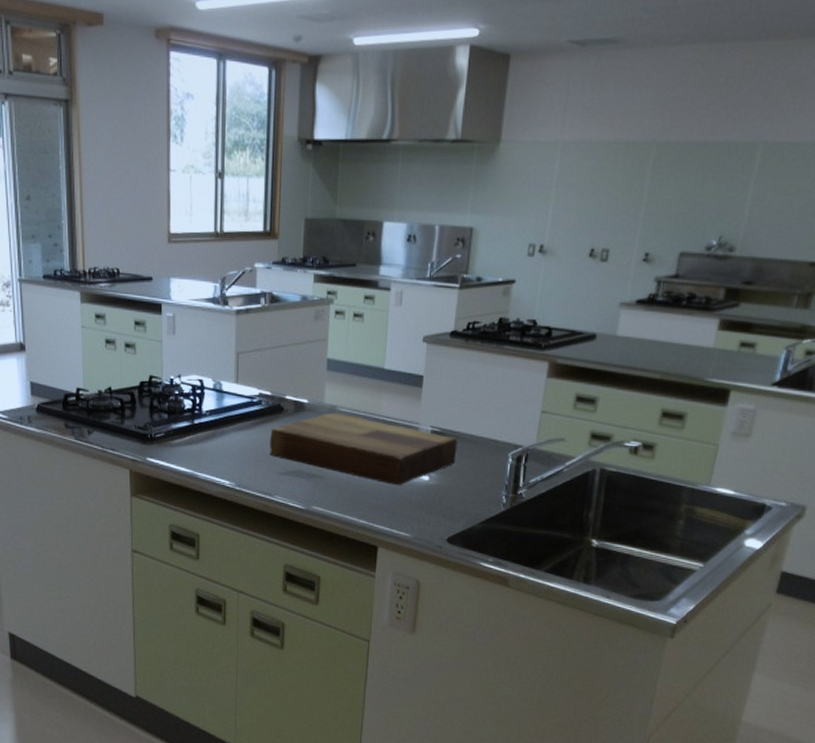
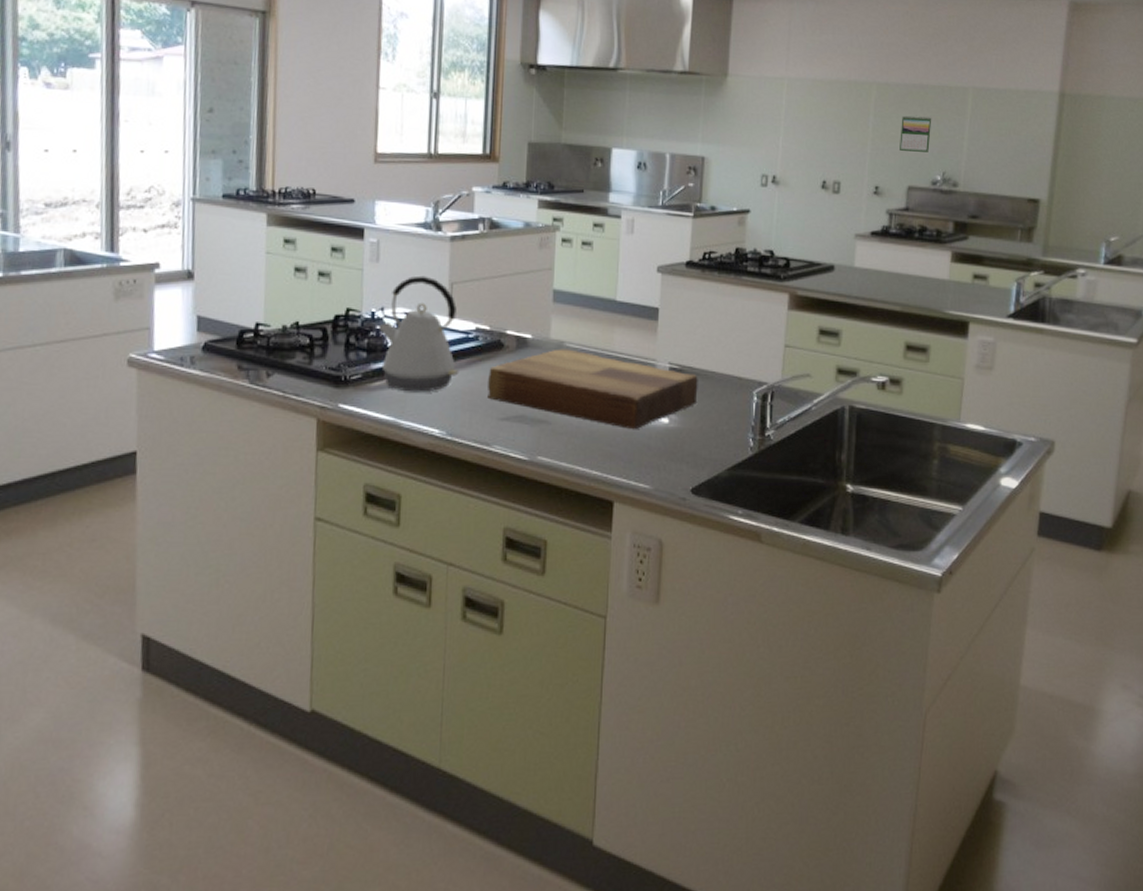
kettle: none [176,346,246,449] -> present [377,275,460,392]
calendar: none [675,176,714,216] -> present [900,115,932,152]

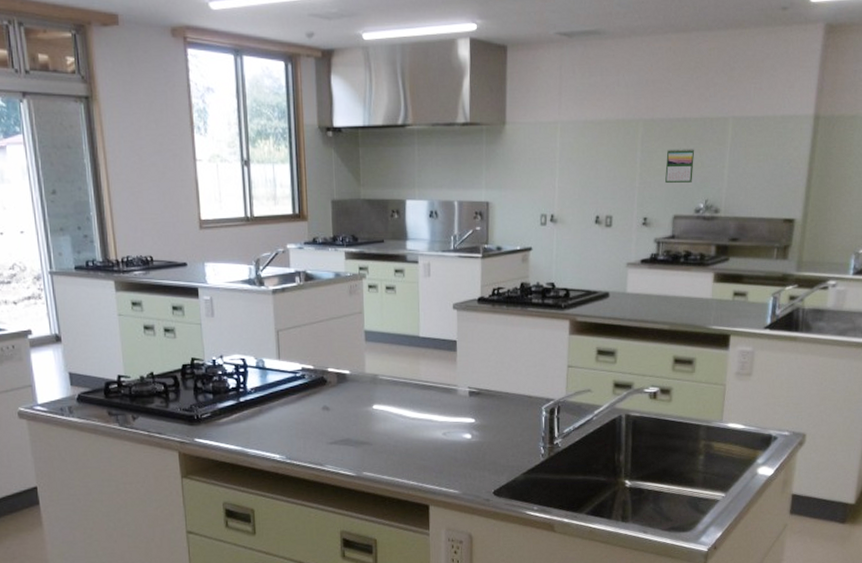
kettle: present [377,275,460,392] -> none [219,326,292,425]
cutting board: present [487,349,698,430] -> none [316,381,495,446]

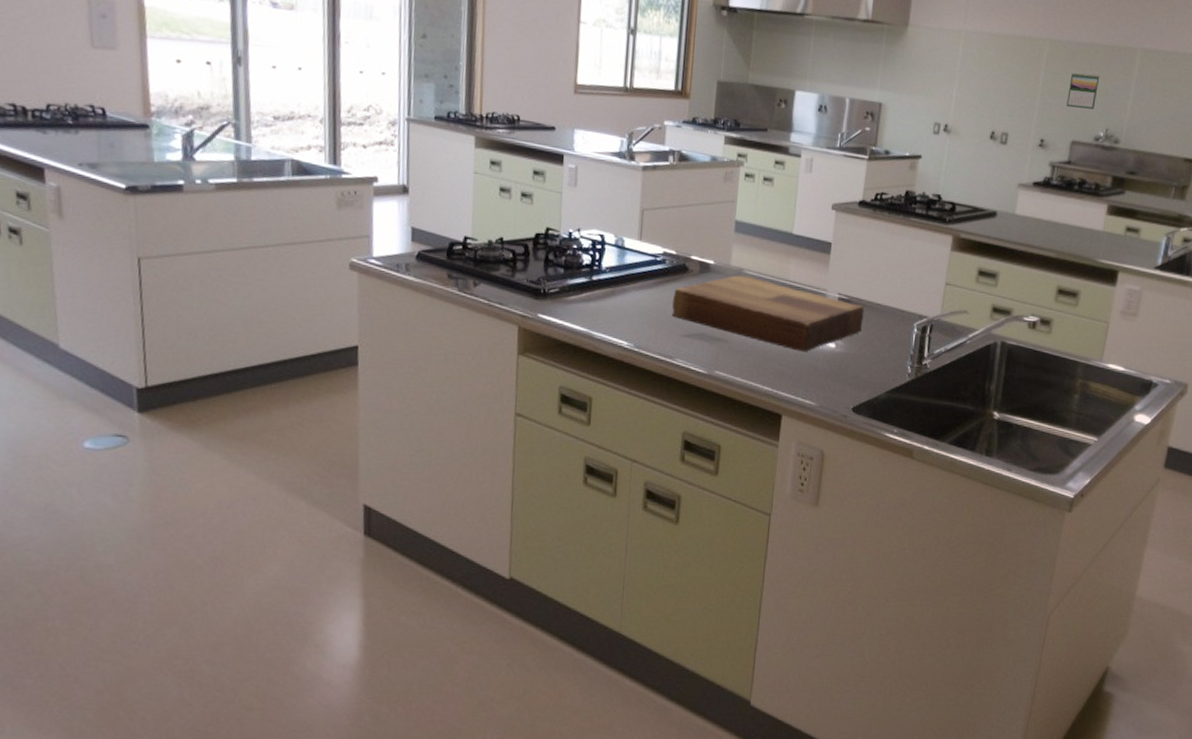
cutting board: none [316,381,495,446] -> present [672,275,864,353]

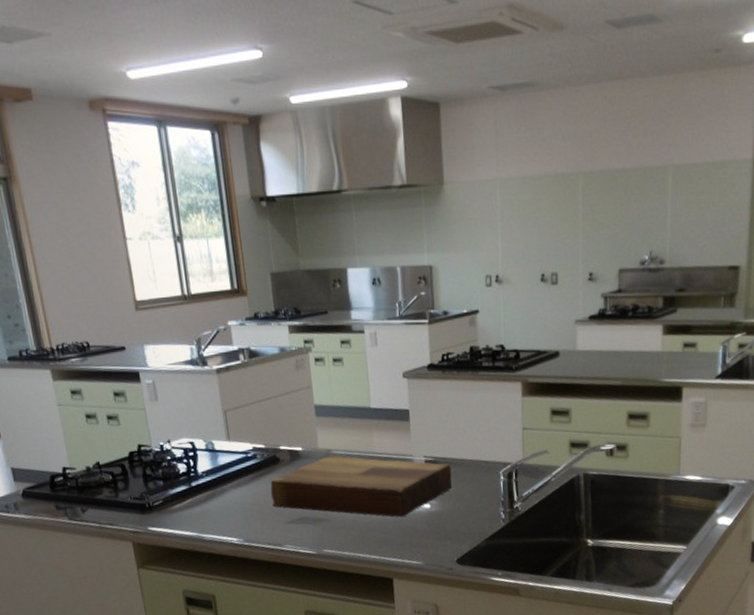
calendar: present [1067,72,1100,109] -> none [608,200,637,236]

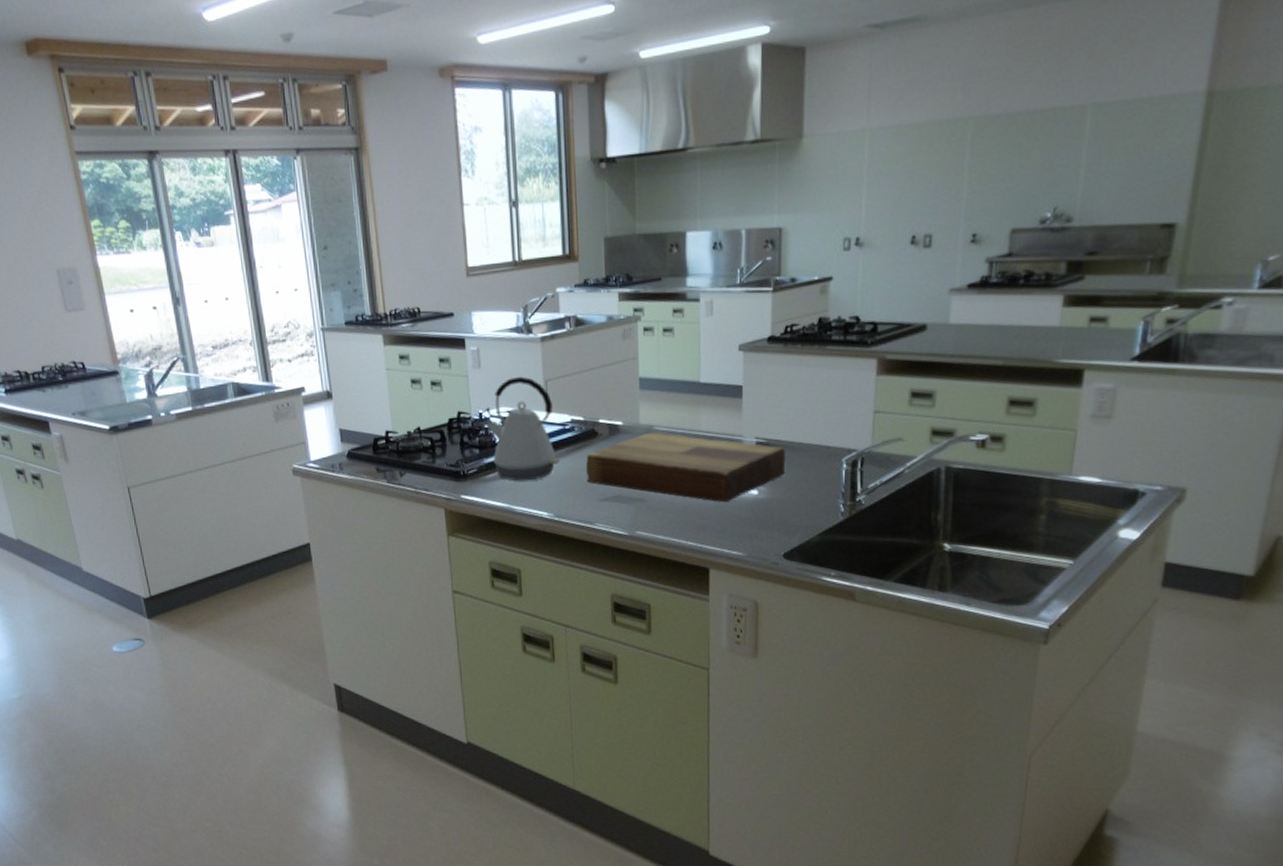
kettle: none [168,407,245,510] -> present [485,376,560,481]

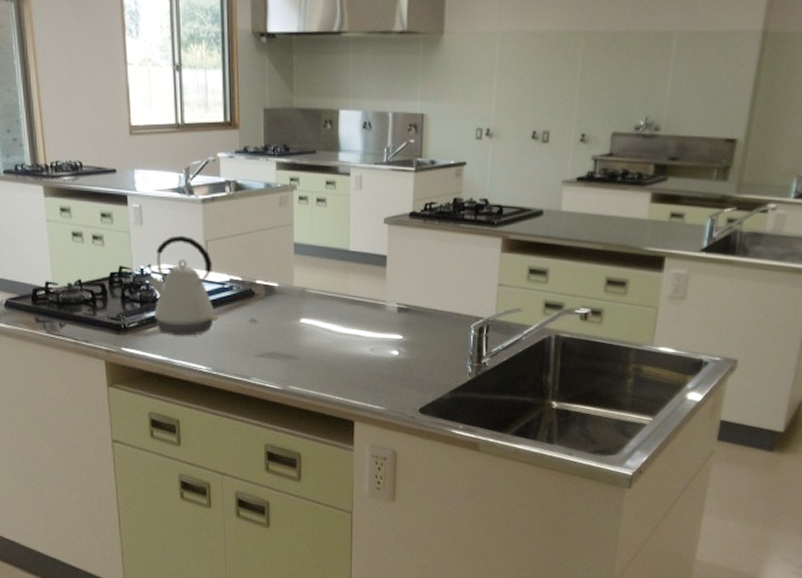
cutting board: present [586,432,786,503] -> none [243,294,423,362]

